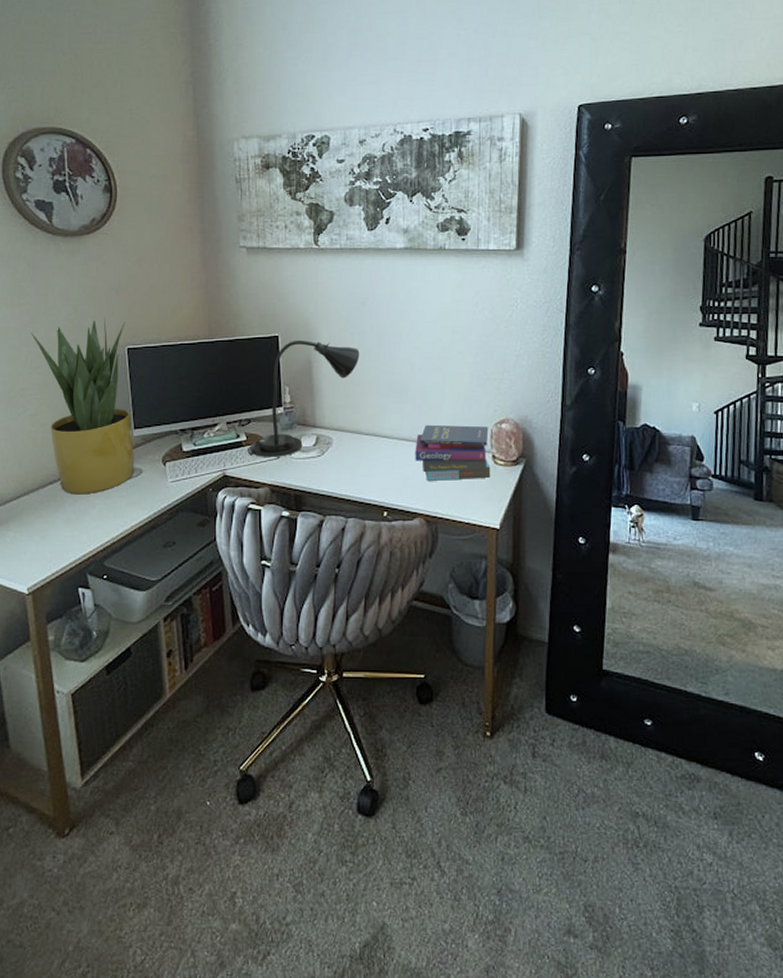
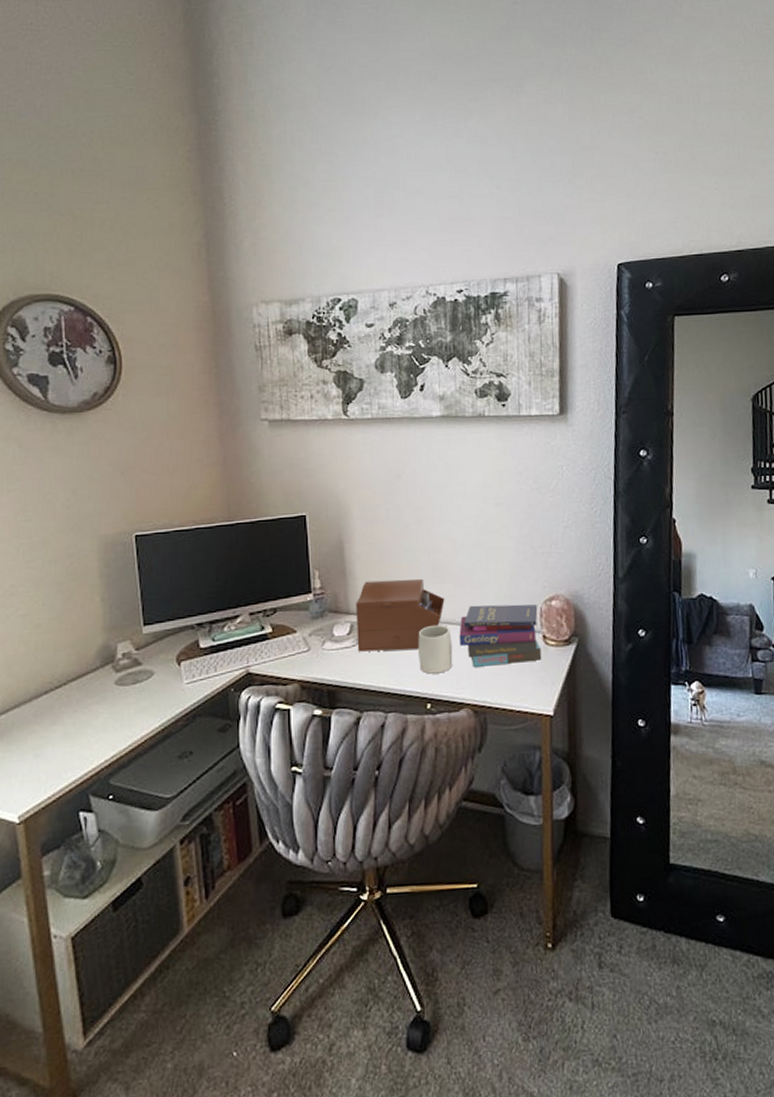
planter: present [31,317,134,495] -> none [23,501,144,704]
desk lamp: present [248,340,360,457] -> none [274,519,396,650]
sewing box: none [322,398,403,462] -> present [356,578,445,652]
mug: none [376,440,409,485] -> present [417,624,453,674]

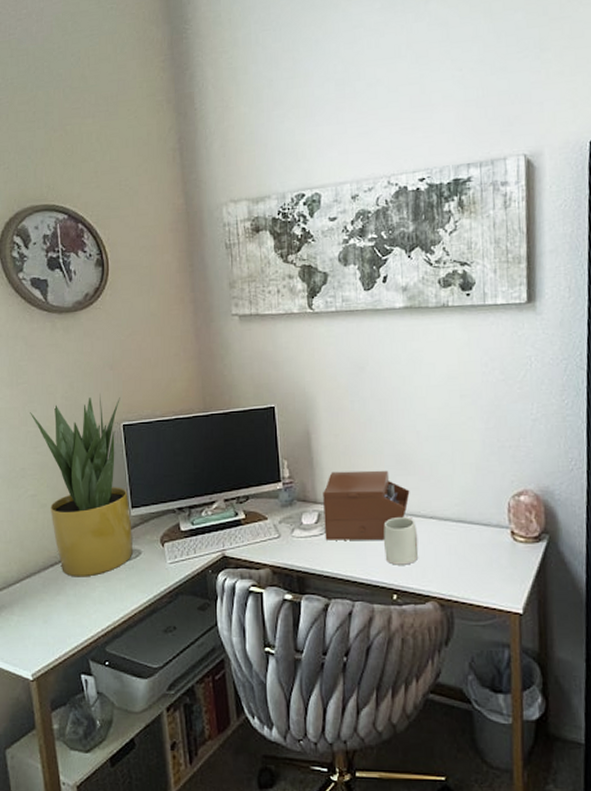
planter: none [23,501,144,704] -> present [30,393,133,577]
books: present [459,604,542,667] -> none [424,498,510,560]

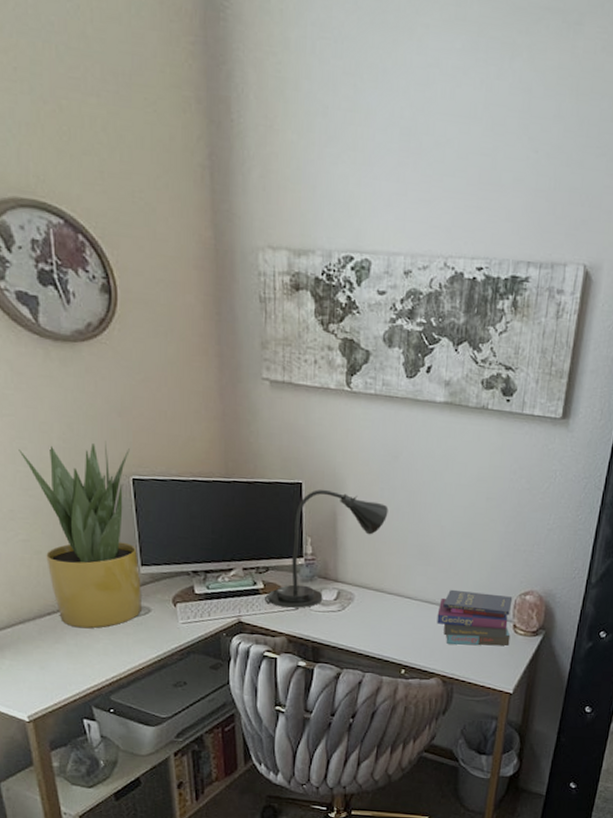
desk lamp: none [247,411,361,536] -> present [265,489,389,608]
sewing box: present [323,470,410,540] -> none [342,554,428,621]
mug: present [383,516,419,565] -> none [398,602,431,645]
books: none [424,498,510,560] -> present [437,589,513,646]

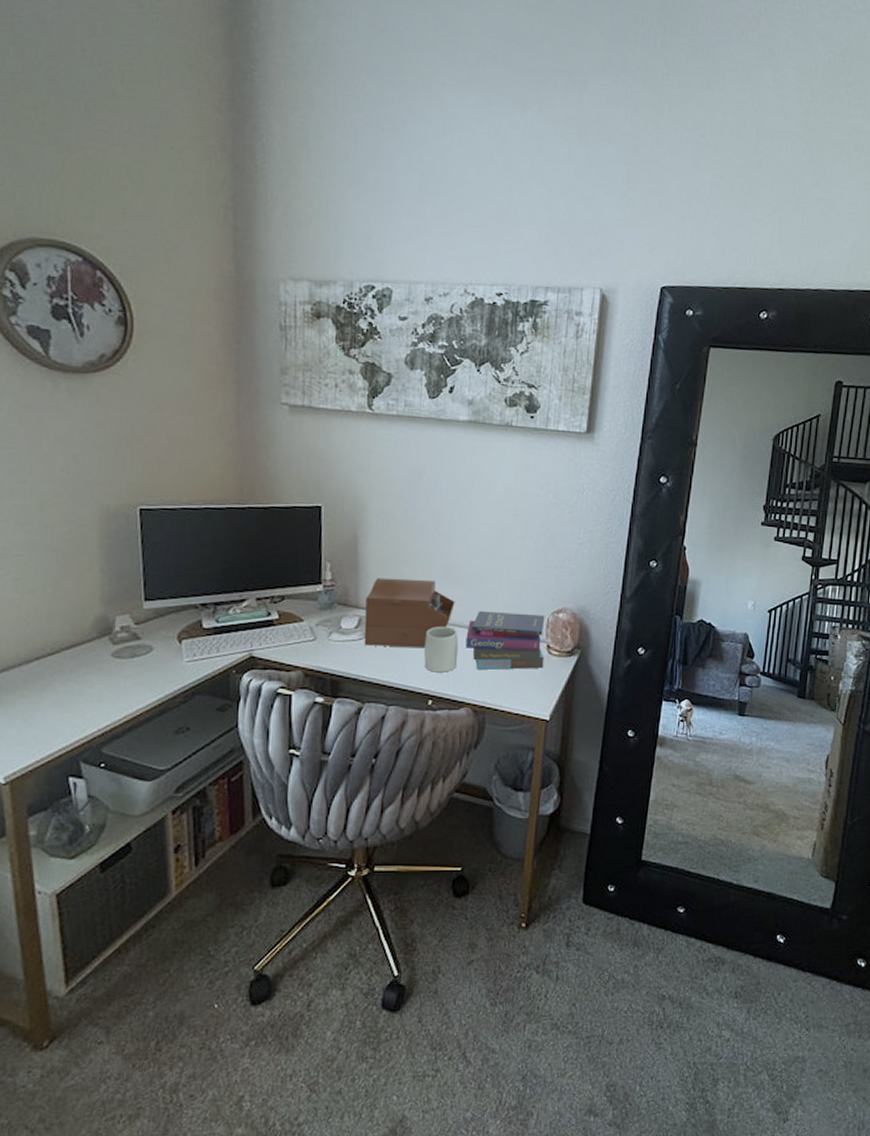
planter: present [19,440,141,629] -> none [17,471,144,673]
desk lamp: present [265,489,389,608] -> none [280,513,412,639]
sewing box: none [342,554,428,621] -> present [364,577,455,647]
mug: none [398,602,431,645] -> present [423,626,459,673]

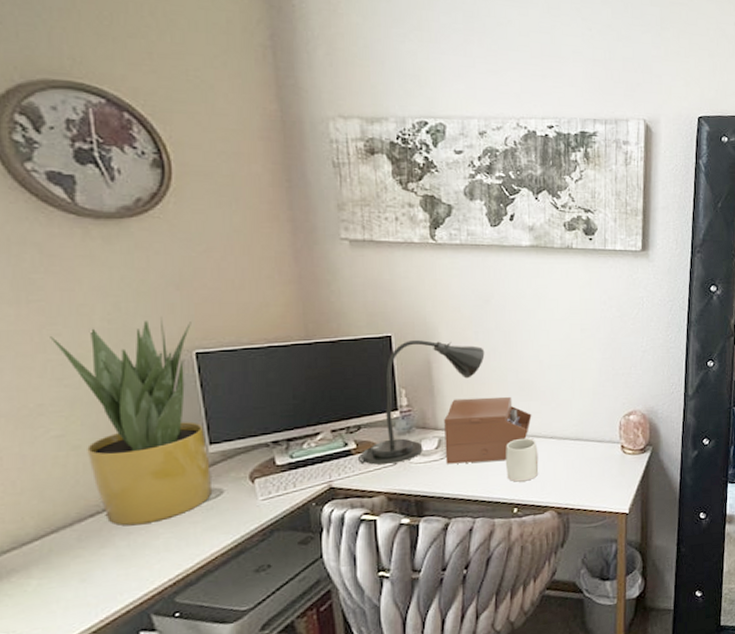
planter: none [17,471,144,673] -> present [50,316,212,526]
desk lamp: none [280,513,412,639] -> present [358,340,485,465]
books: present [465,610,545,670] -> none [545,419,620,474]

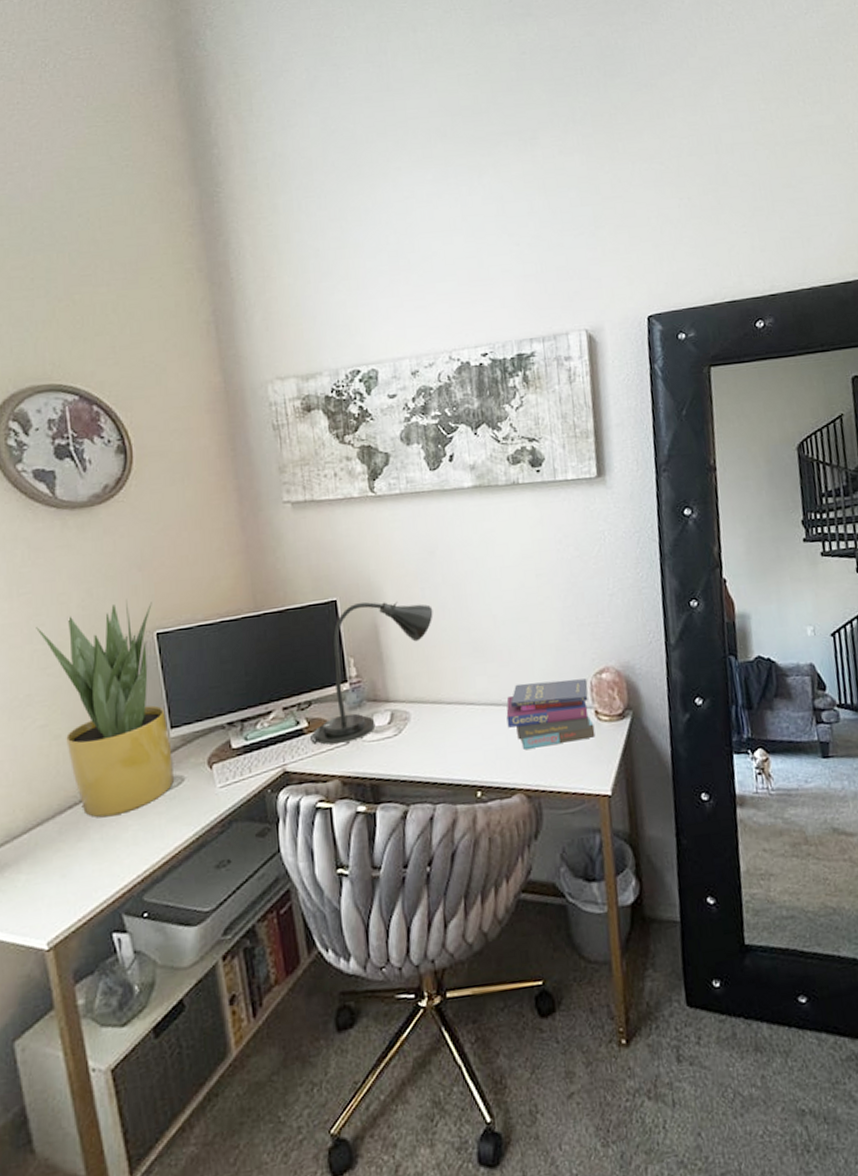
sewing box: present [444,396,532,464] -> none [395,659,489,741]
mug: present [505,438,539,482] -> none [463,706,502,760]
books: none [545,419,620,474] -> present [506,678,596,749]

